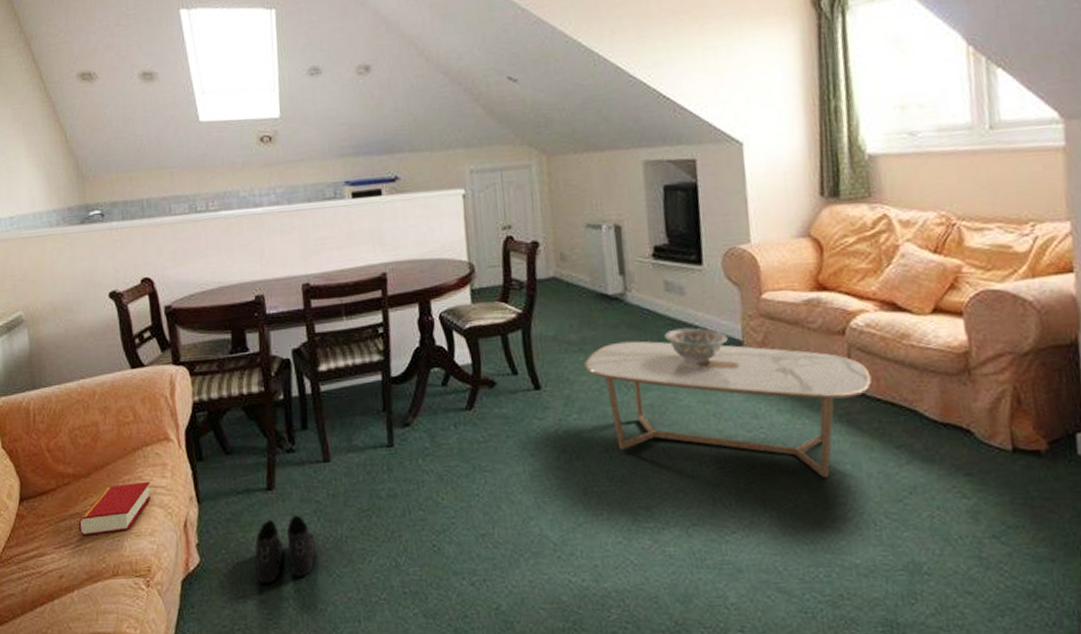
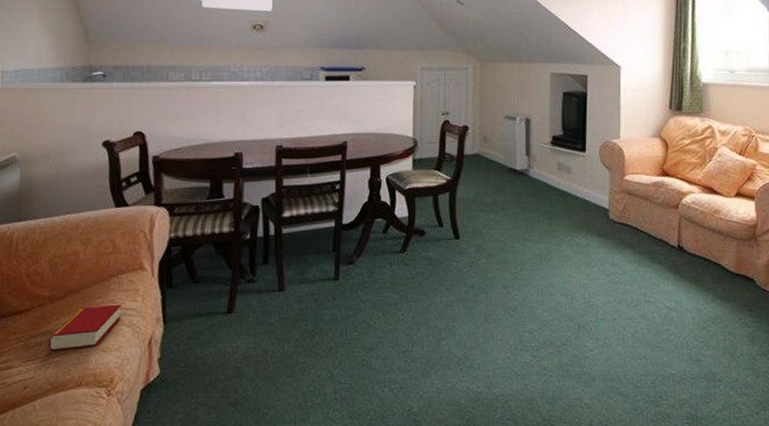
boots: present [254,514,316,584] -> none [209,334,264,392]
coffee table: present [584,340,872,478] -> none [494,205,693,311]
decorative bowl: present [664,328,728,364] -> none [554,198,599,224]

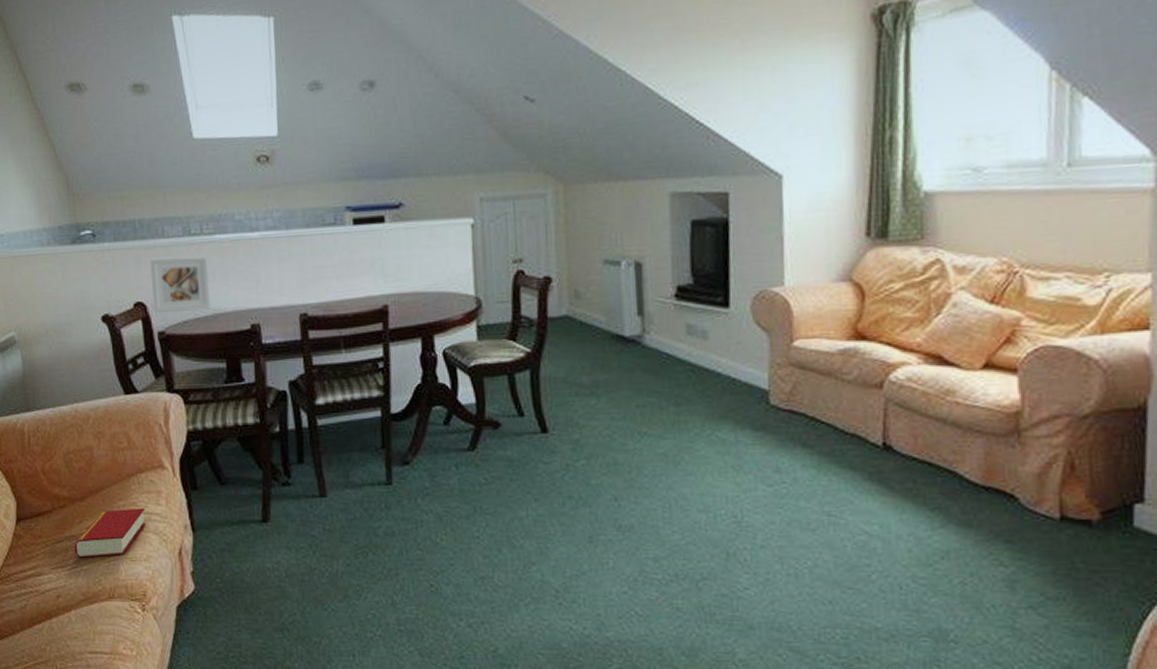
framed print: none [151,97,204,140] -> present [149,256,211,312]

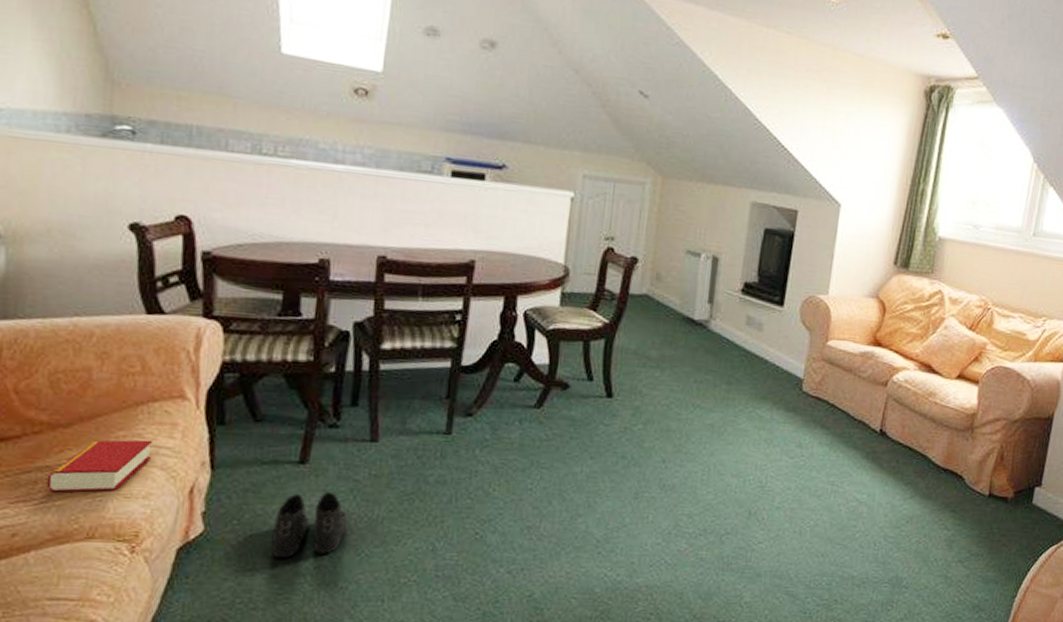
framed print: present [149,256,211,312] -> none [200,171,278,236]
boots: none [249,548,311,614] -> present [271,491,347,559]

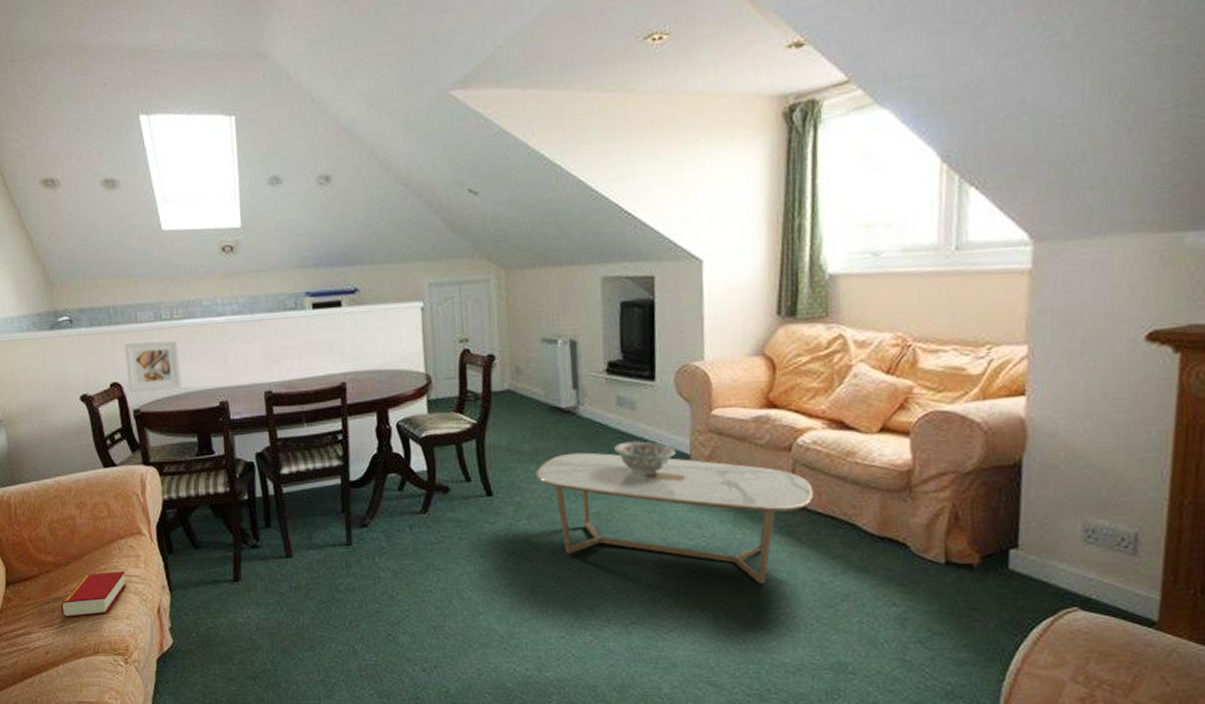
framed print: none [200,171,278,236] -> present [124,339,183,392]
boots: present [271,491,347,559] -> none [223,604,280,664]
coffee table: none [658,364,899,503] -> present [535,452,814,584]
decorative bowl: none [737,360,791,394] -> present [614,441,676,475]

